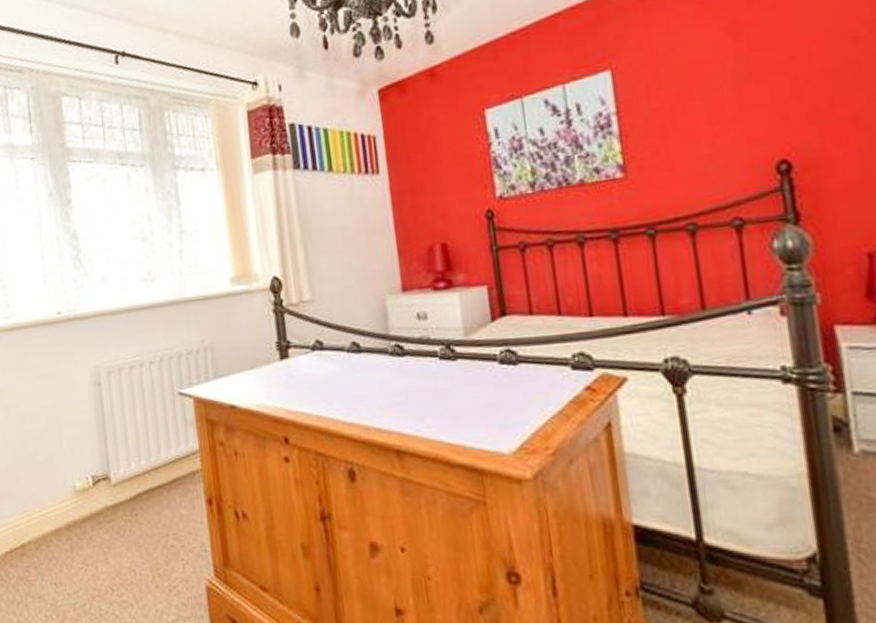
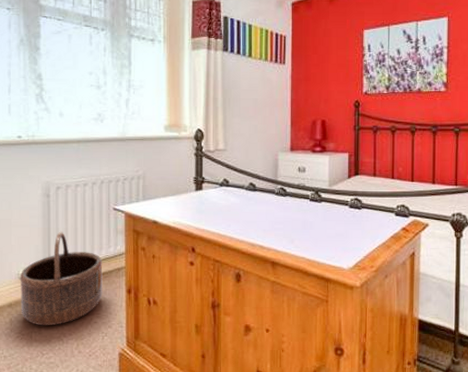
basket: none [75,427,177,553] -> present [19,231,103,326]

